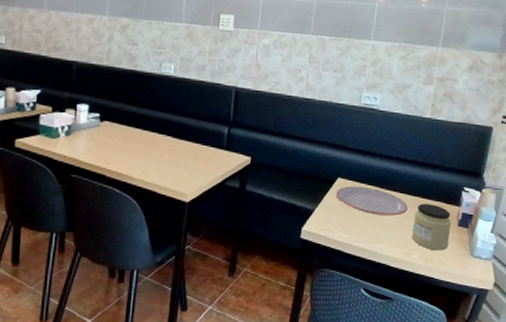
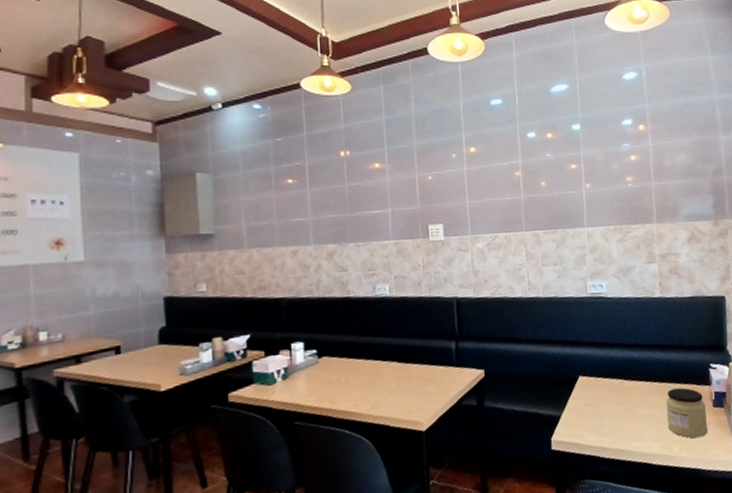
plate: present [336,186,408,216] -> none [580,381,658,411]

